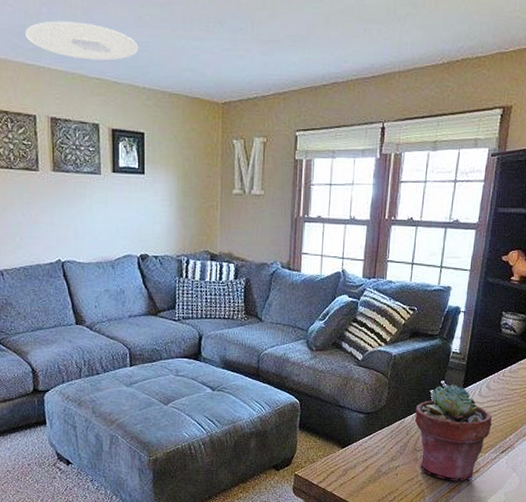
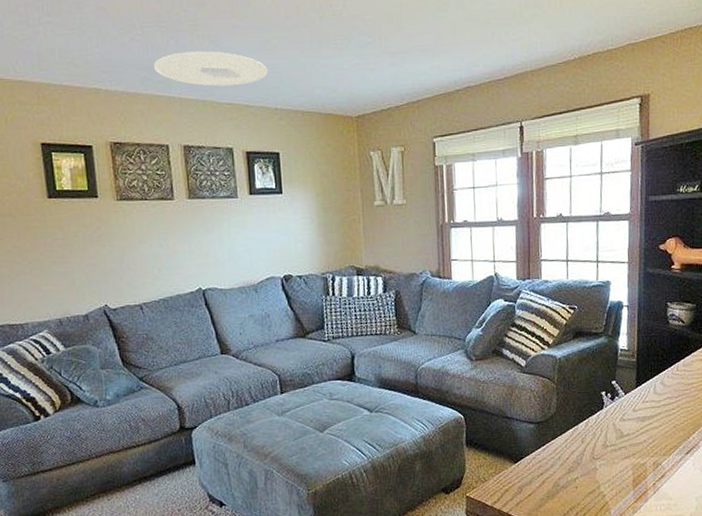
potted succulent: present [414,384,492,481] -> none [588,384,672,490]

